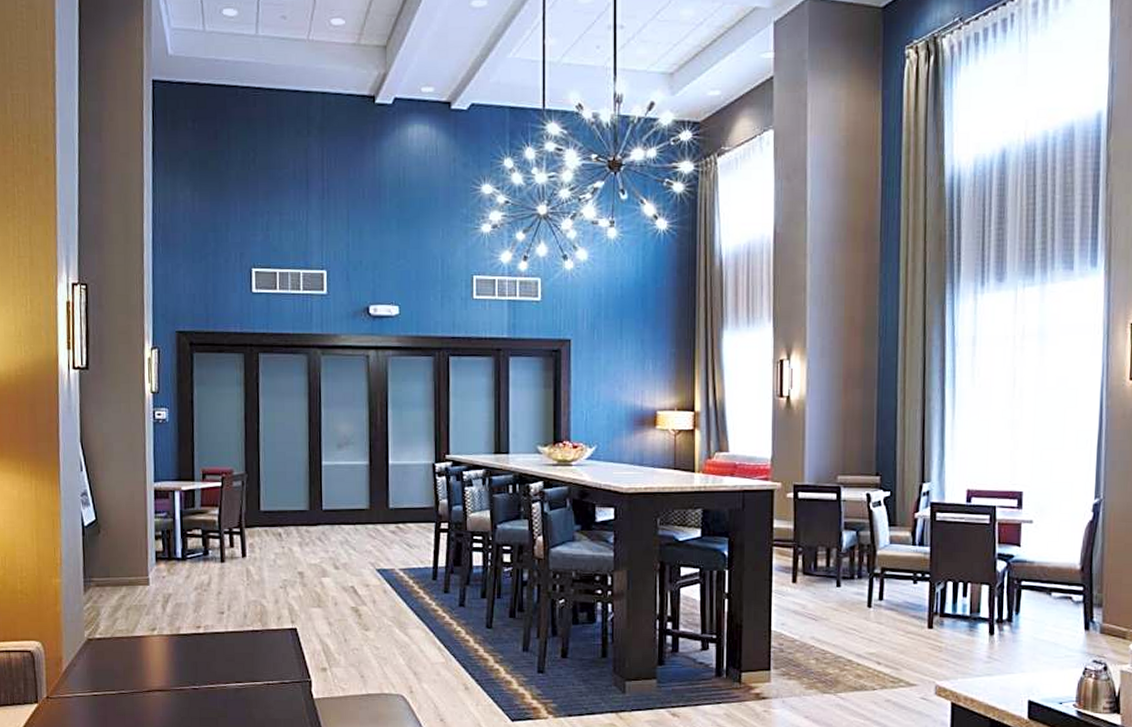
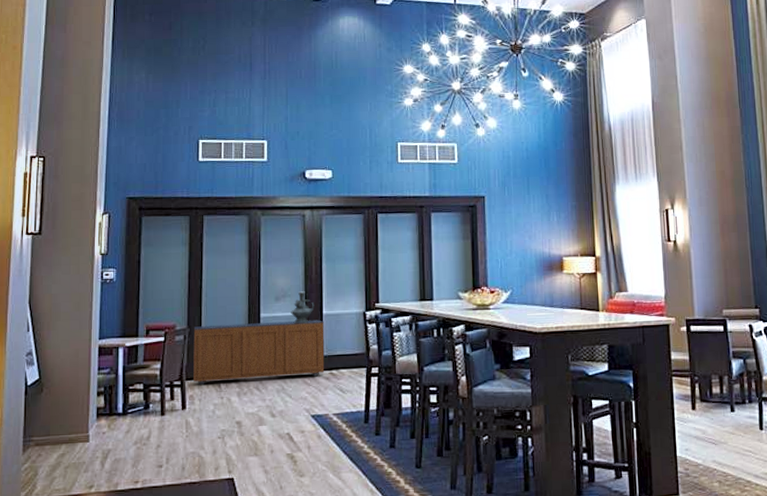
sideboard: none [251,470,391,534] -> present [193,320,325,386]
decorative urn: none [354,439,380,474] -> present [291,291,315,324]

